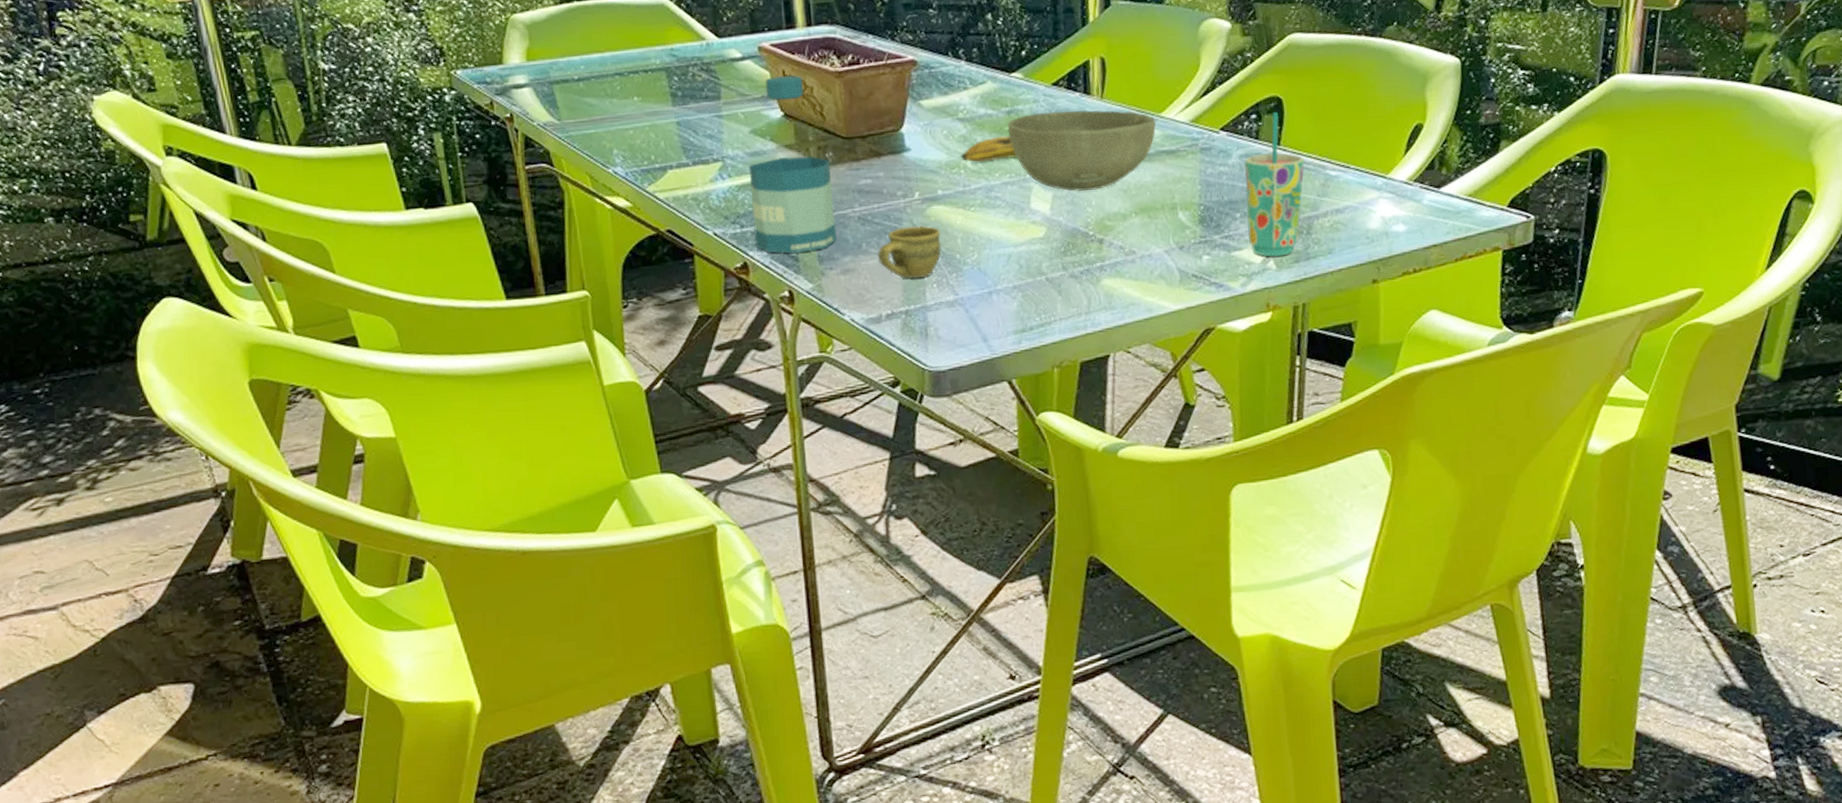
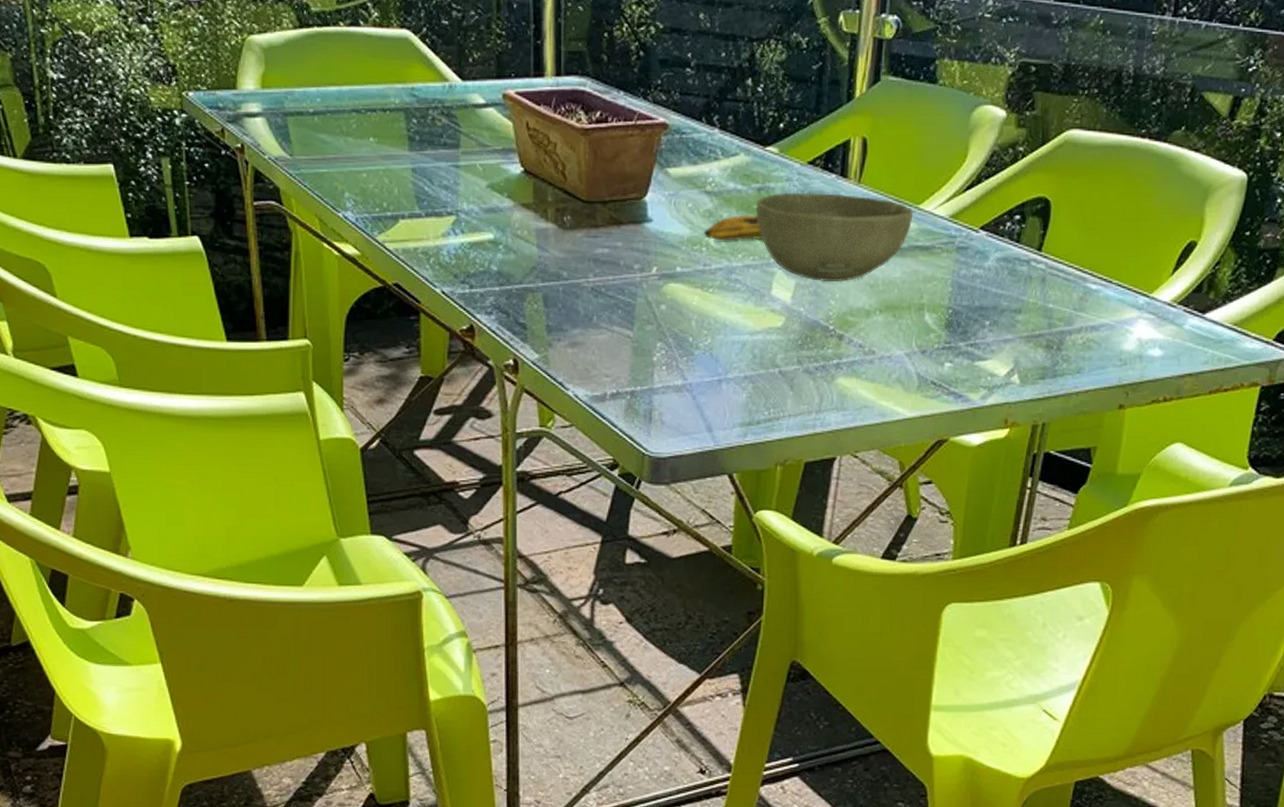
bottle: present [748,75,836,253] -> none [482,127,568,320]
cup: present [877,225,942,279] -> none [607,303,676,359]
cup: present [1244,112,1305,257] -> none [995,215,1066,371]

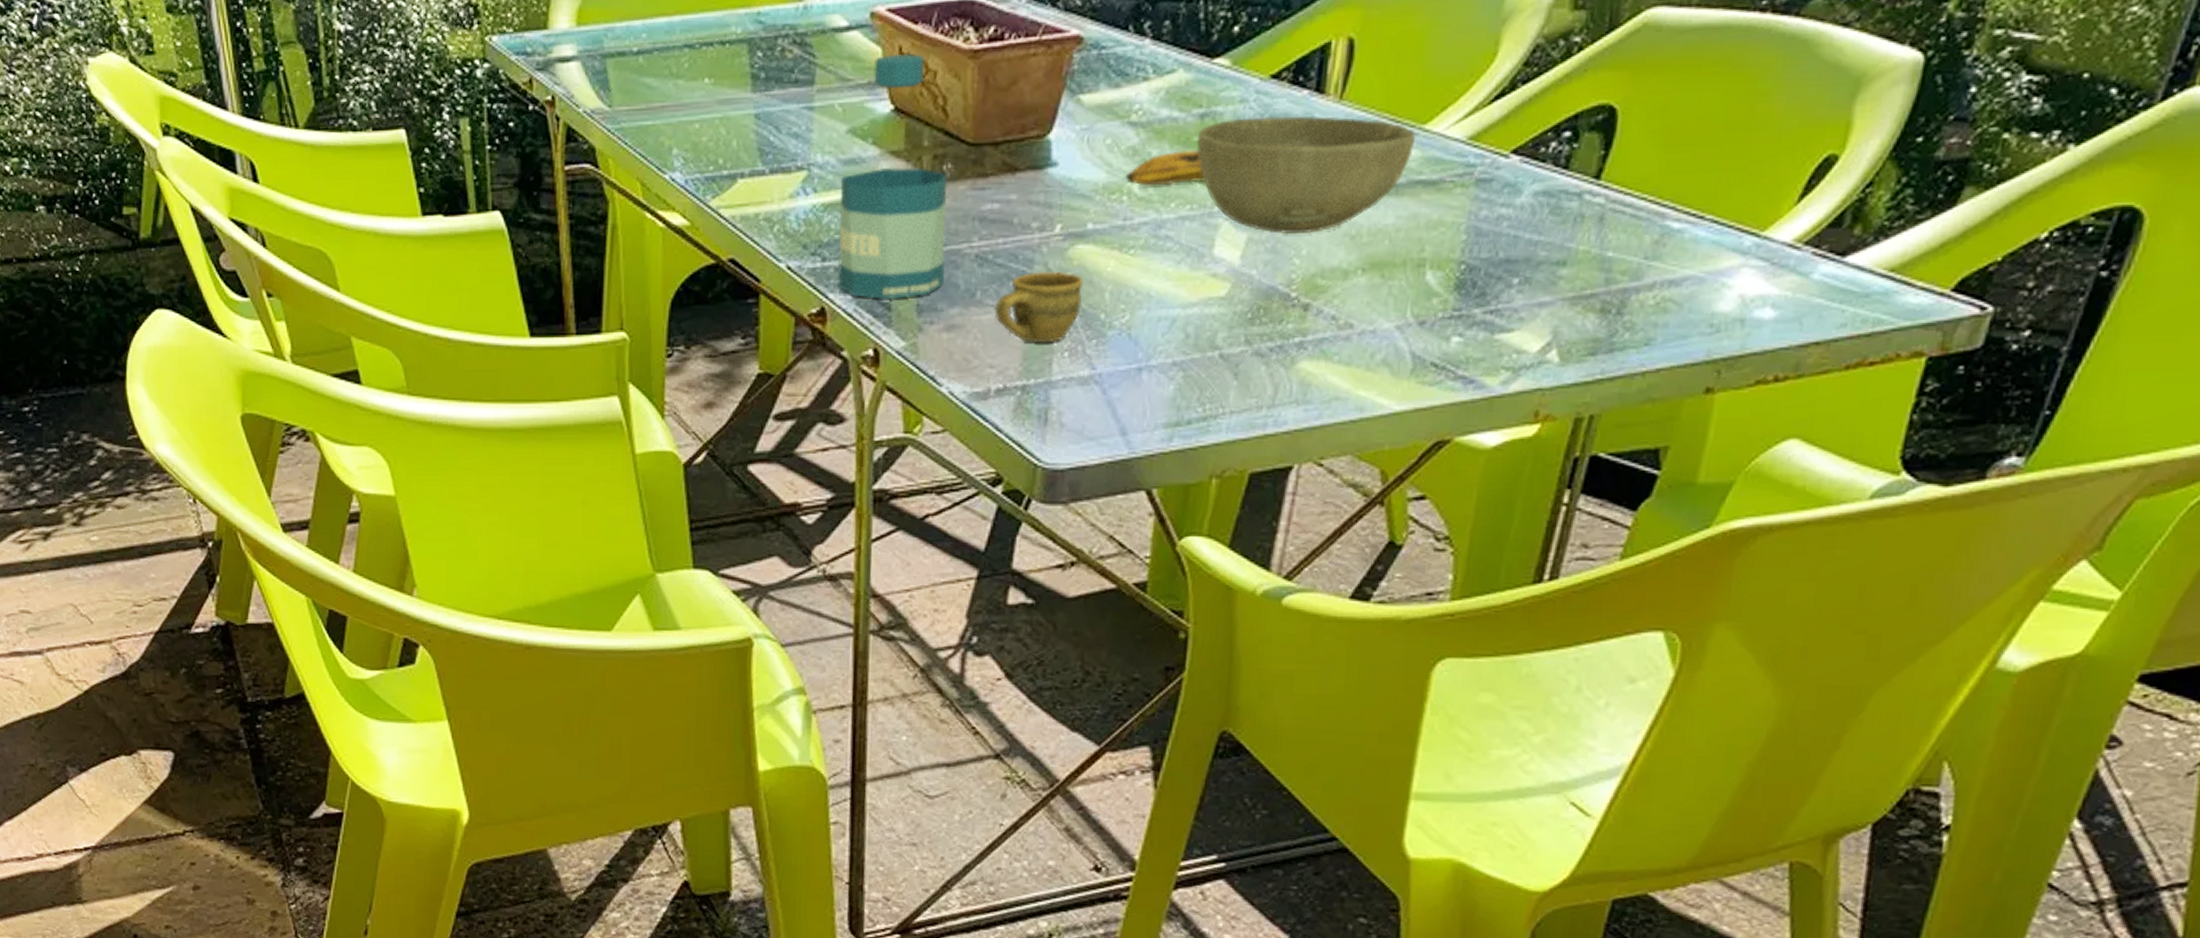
bottle: none [482,127,568,320] -> present [838,53,948,299]
cup: none [607,303,676,359] -> present [994,271,1084,344]

